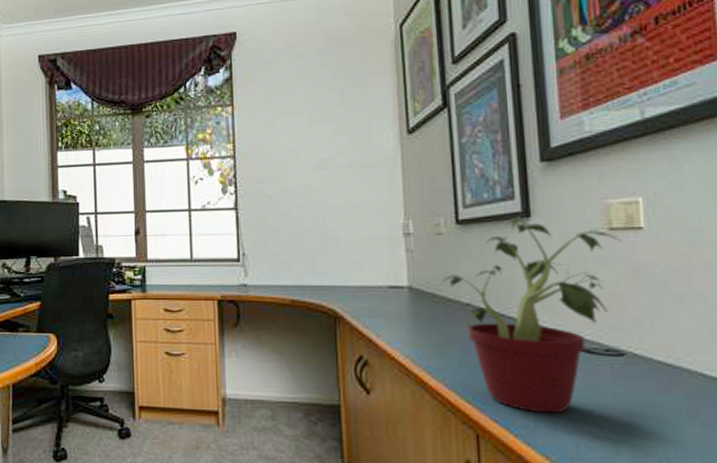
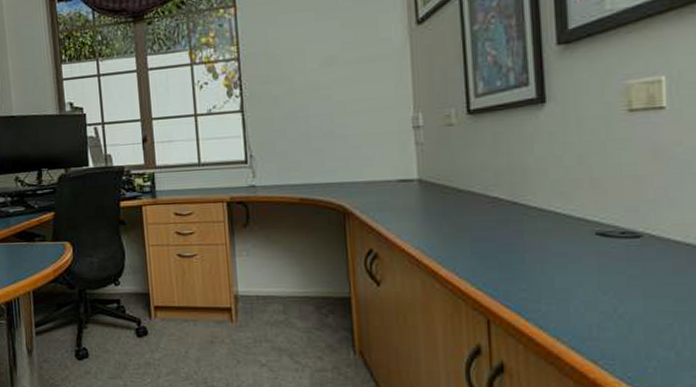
potted plant: present [442,216,621,414] -> none [453,103,641,297]

